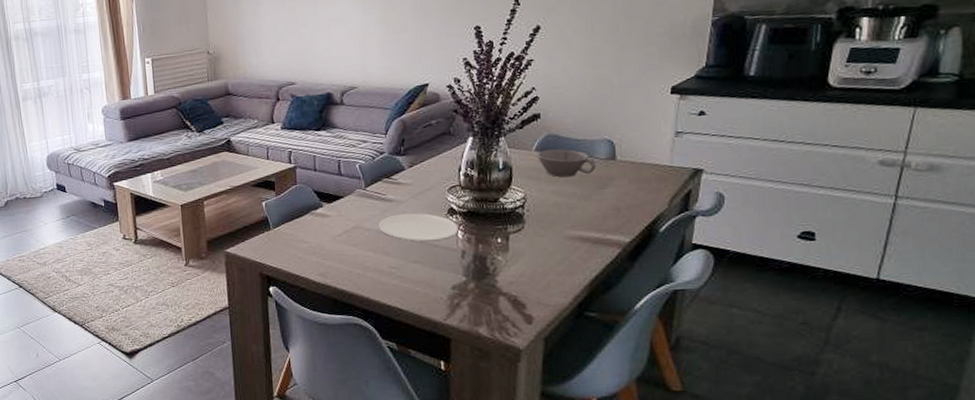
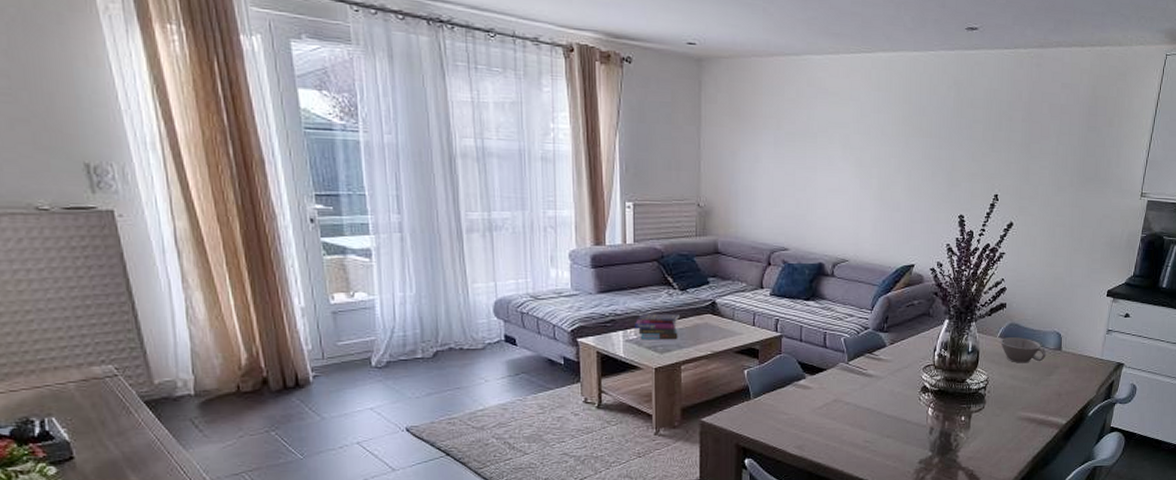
books: none [161,154,199,179] -> present [635,313,679,339]
plate: present [378,213,459,243] -> none [857,389,929,418]

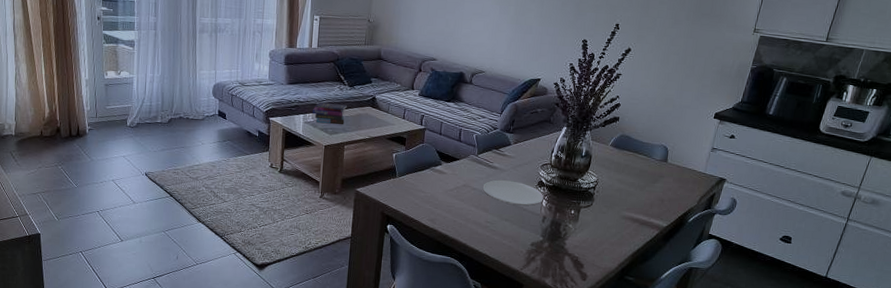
plate: none [857,389,929,418] -> present [482,179,544,206]
cup: present [1000,337,1047,363] -> none [611,146,653,171]

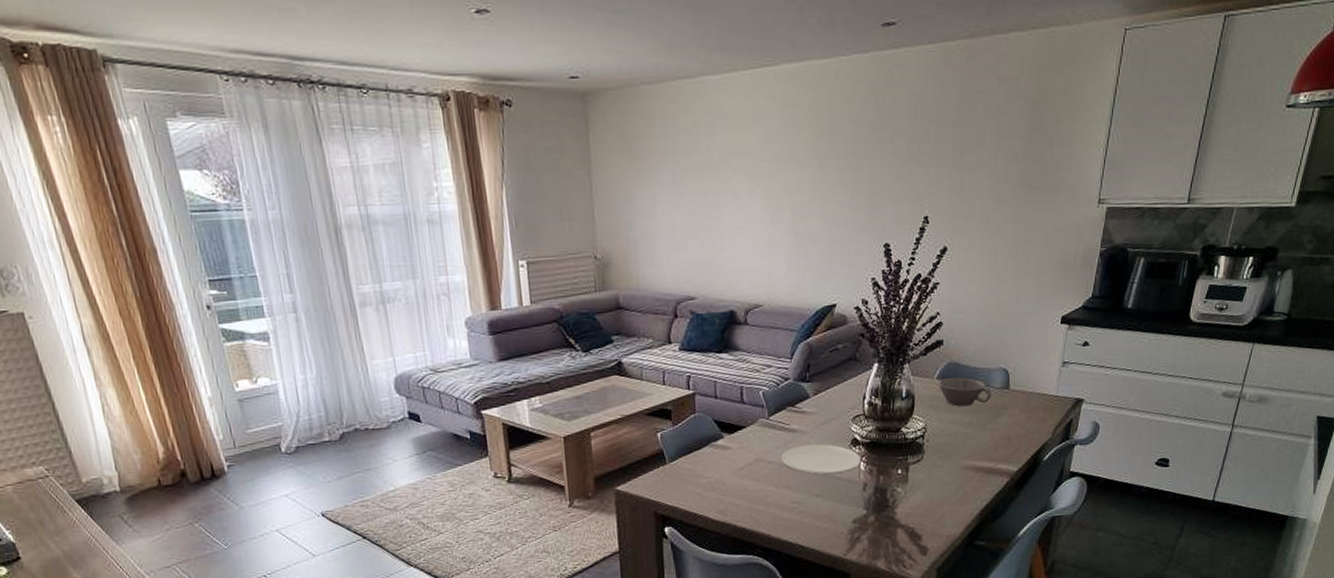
books: present [313,102,347,124] -> none [539,378,585,407]
cup: none [611,146,653,171] -> present [938,377,992,407]

